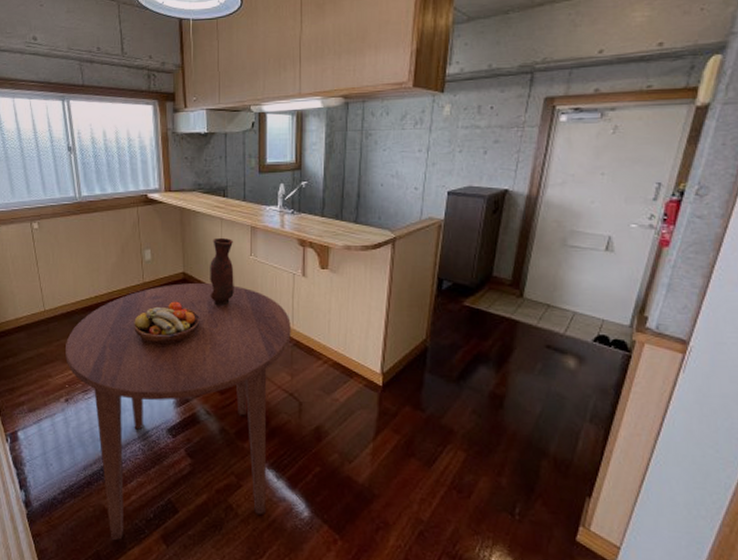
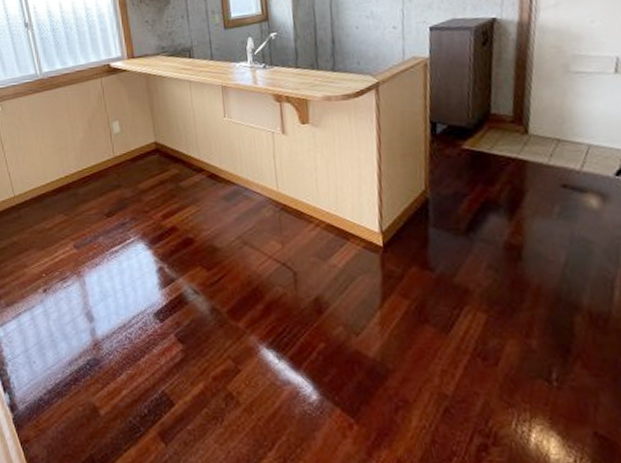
dining table: present [65,282,291,541] -> none [39,150,277,442]
fruit bowl: present [134,301,200,344] -> none [108,173,178,221]
vase: present [210,237,234,306] -> none [182,100,211,175]

